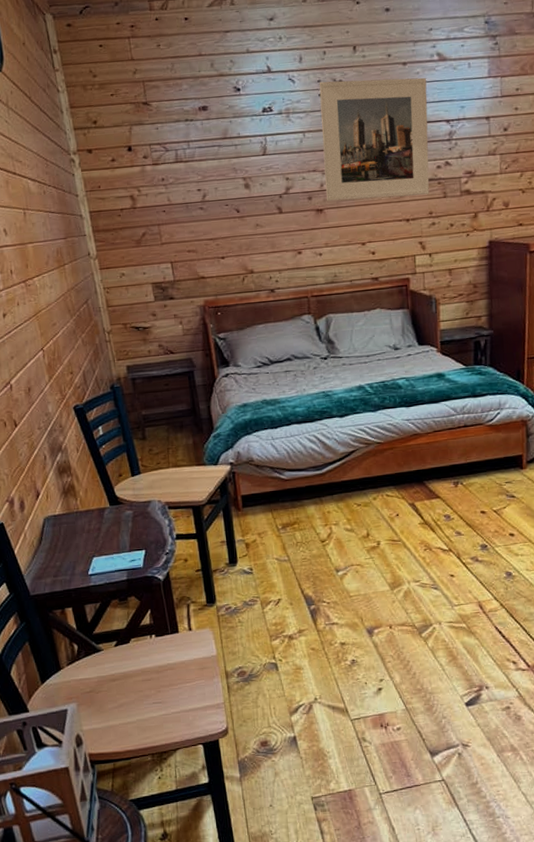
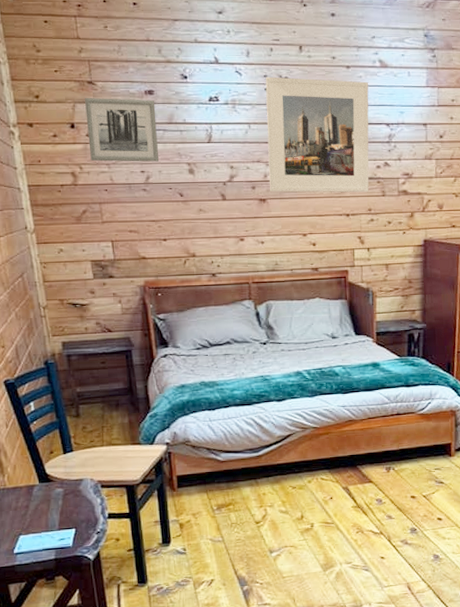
wall art: none [141,116,215,183] -> present [85,98,160,162]

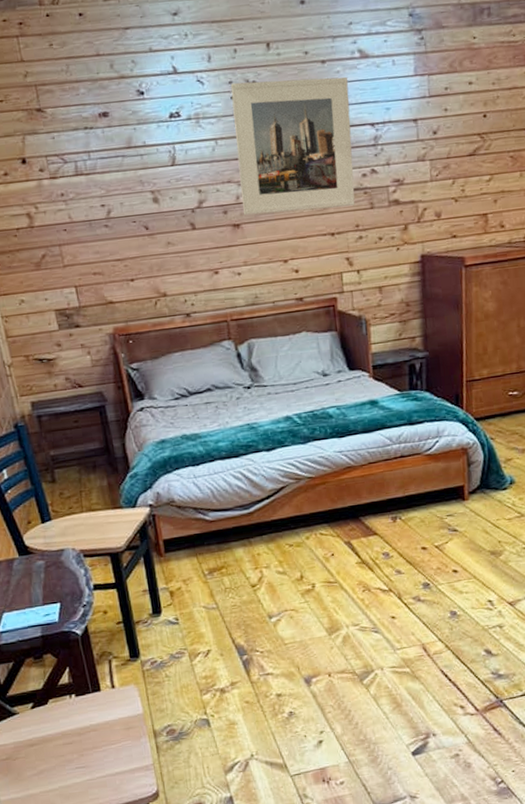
wall art: present [85,98,160,162] -> none [35,123,120,199]

